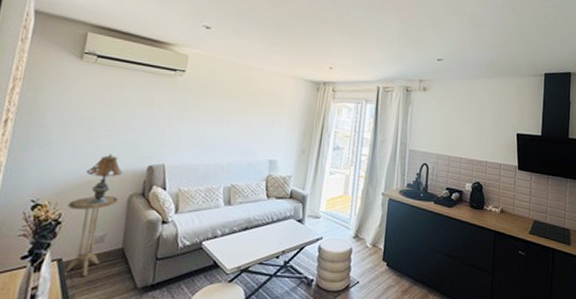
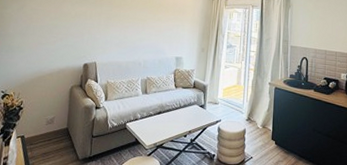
side table: present [62,196,119,277] -> none [24,87,63,150]
table lamp: present [86,154,123,205] -> none [39,55,66,94]

